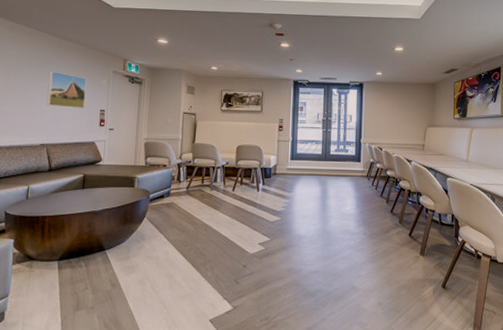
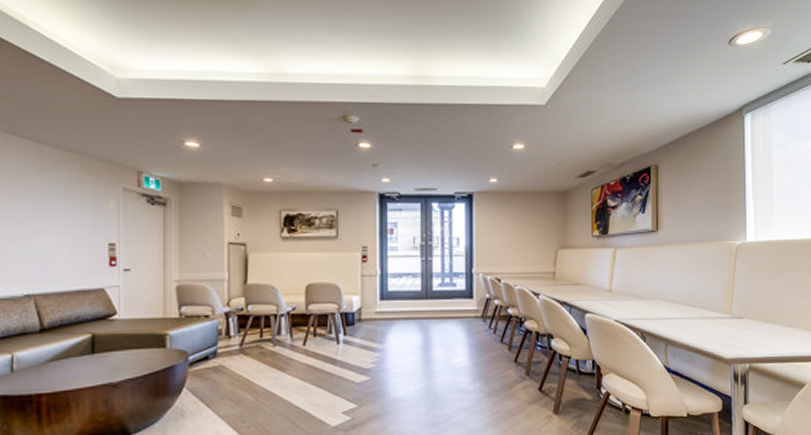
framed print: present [46,70,87,108] -> none [29,190,86,242]

